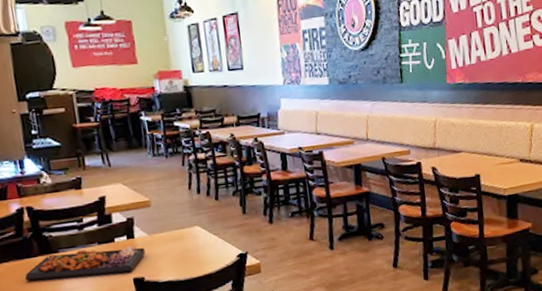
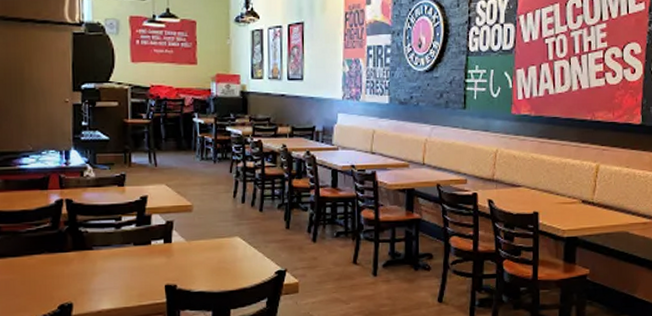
food tray: present [24,244,145,281] -> none [54,249,181,279]

